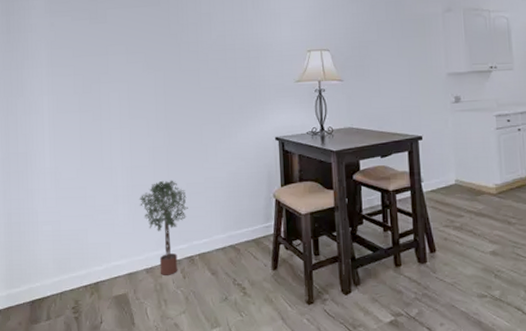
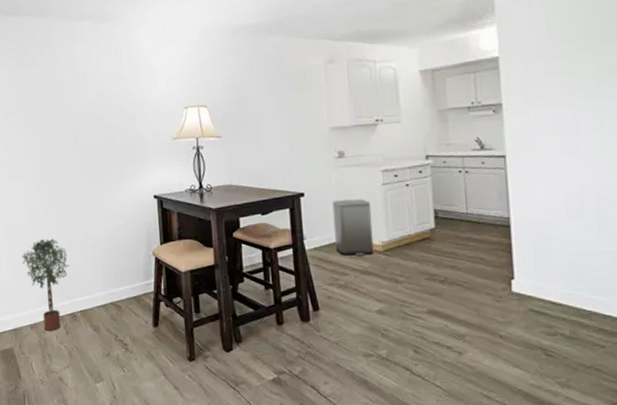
pedal bin: none [449,143,488,198] -> present [332,199,374,256]

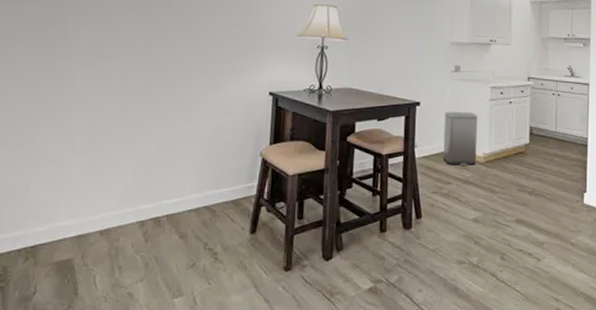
potted tree: present [22,238,69,331] -> none [101,131,161,238]

